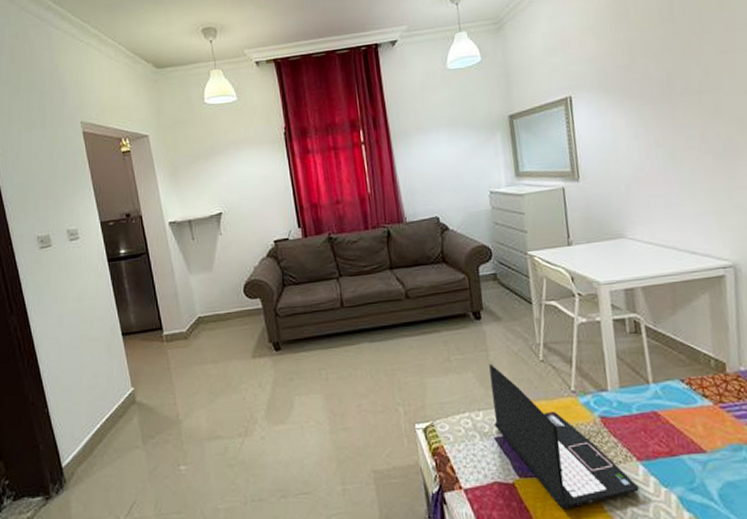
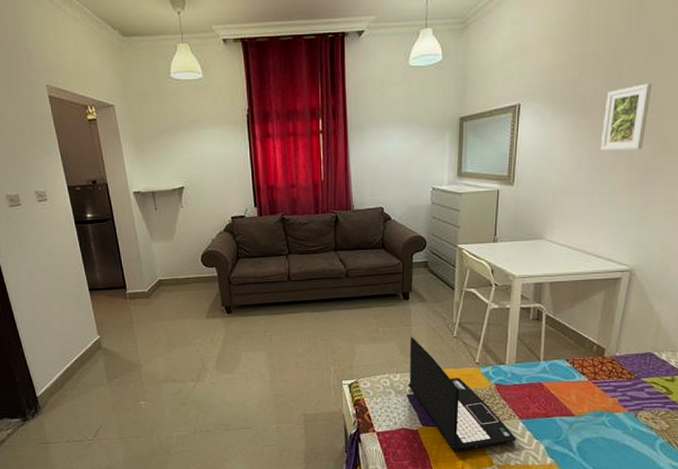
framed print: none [663,62,715,136] -> present [600,83,652,151]

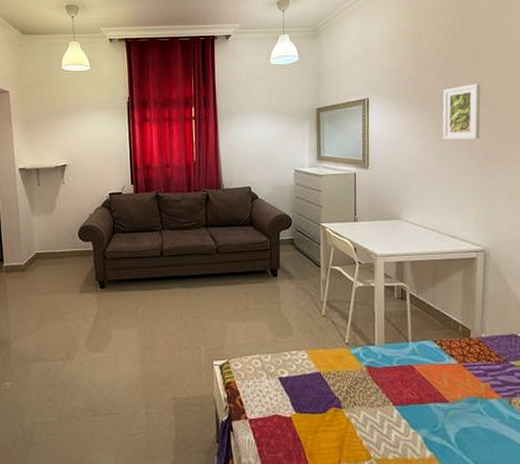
laptop: present [408,337,516,451] -> none [279,315,392,442]

